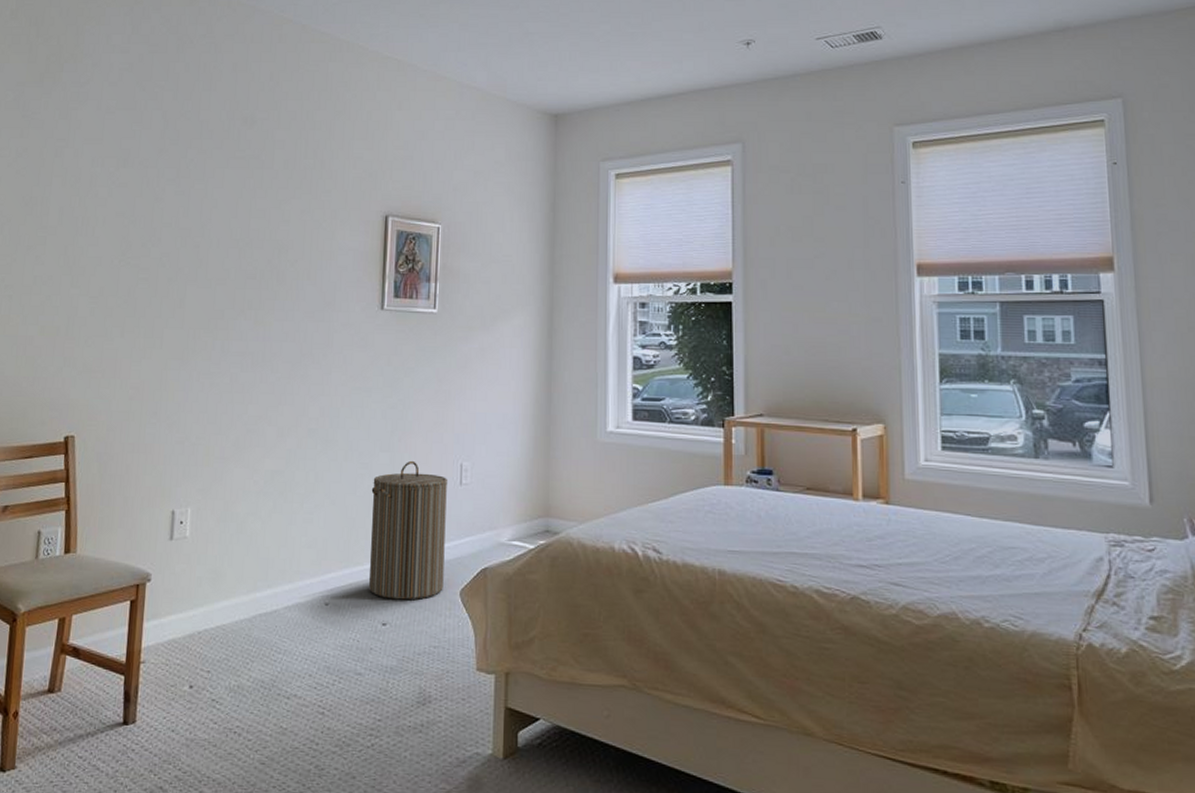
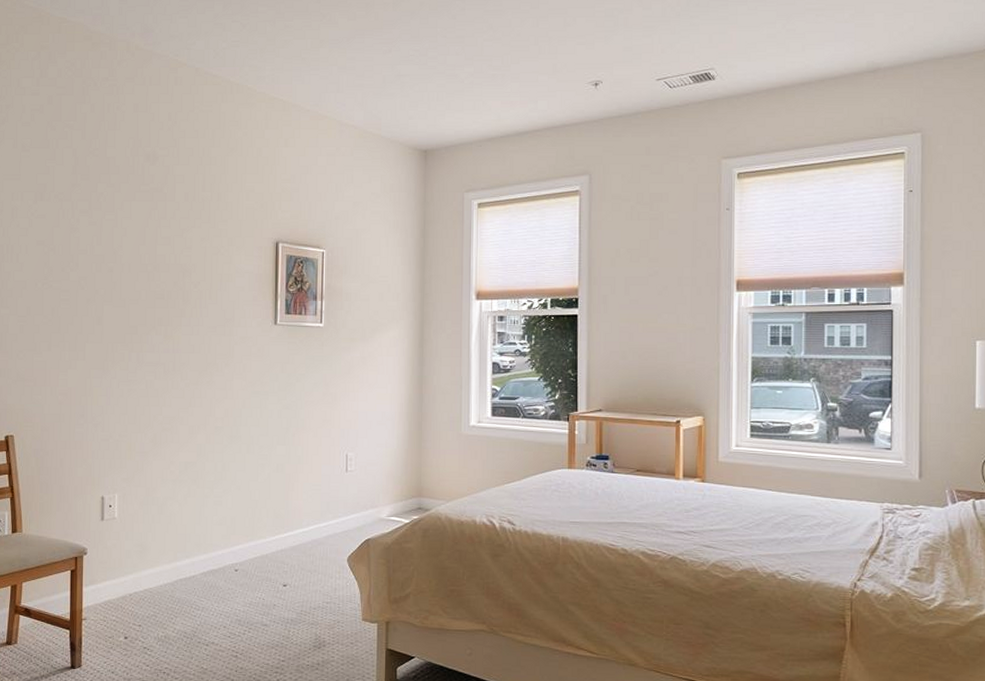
laundry hamper: present [369,460,447,600] -> none [271,452,335,566]

